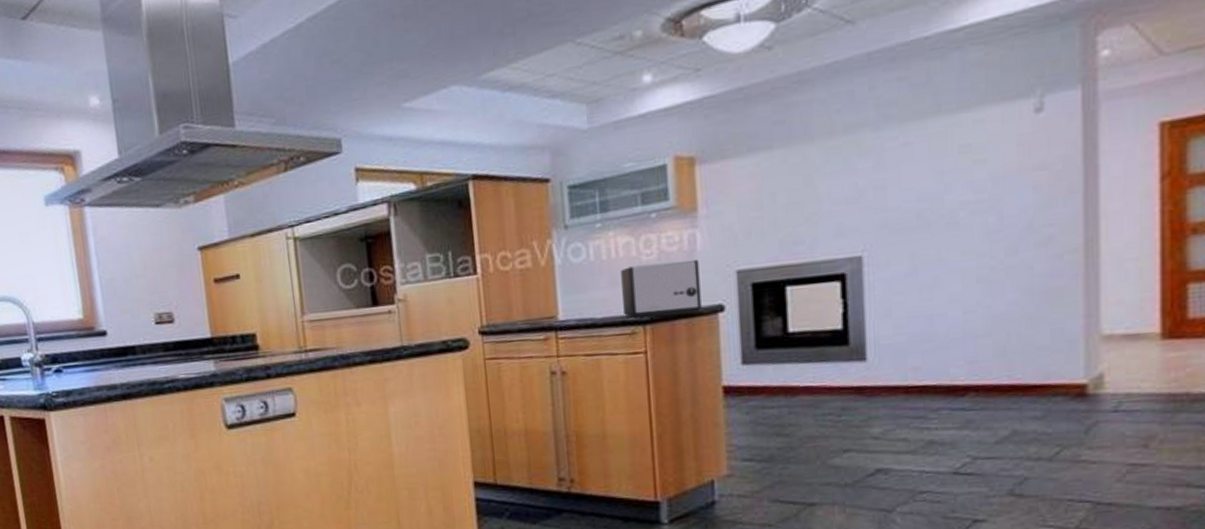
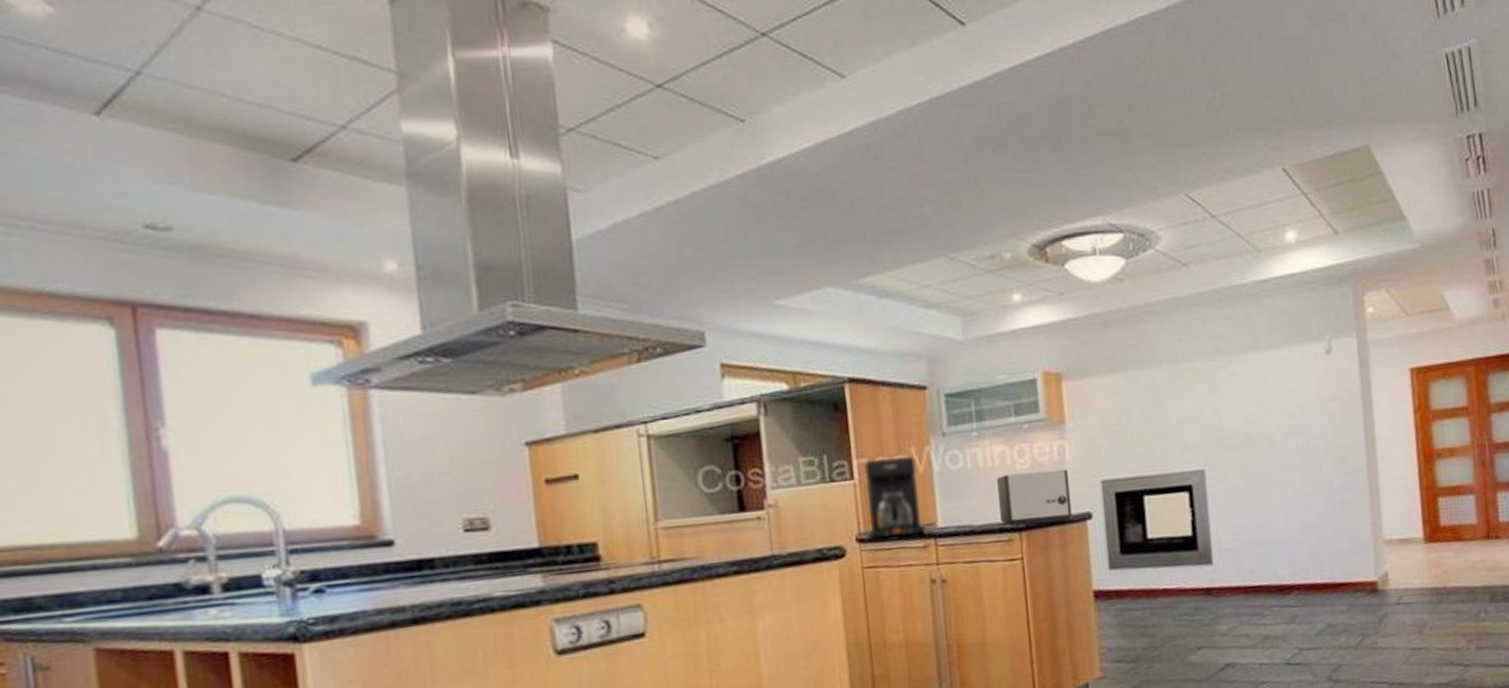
coffee maker: none [487,249,545,332] -> present [865,455,924,540]

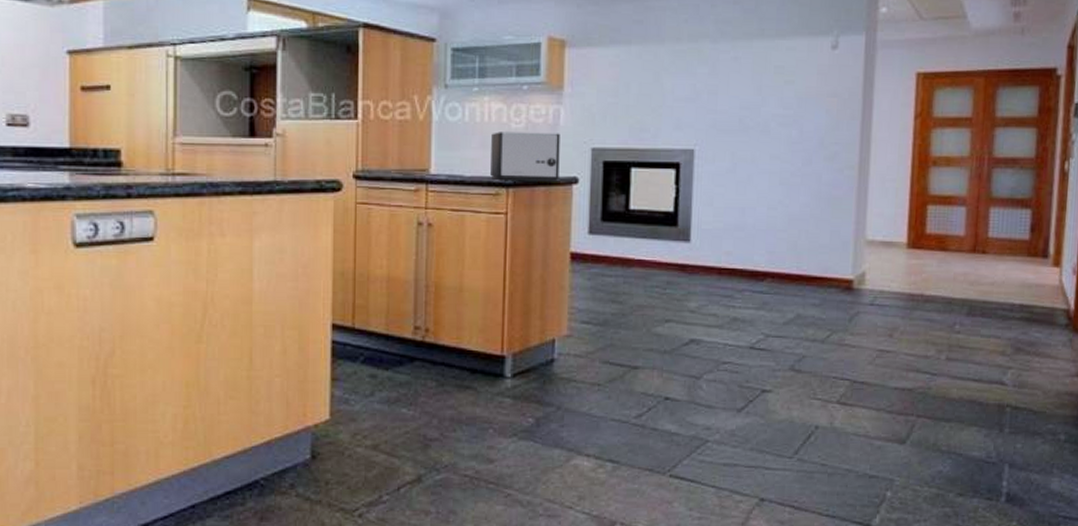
coffee maker: present [865,455,924,540] -> none [366,103,417,178]

